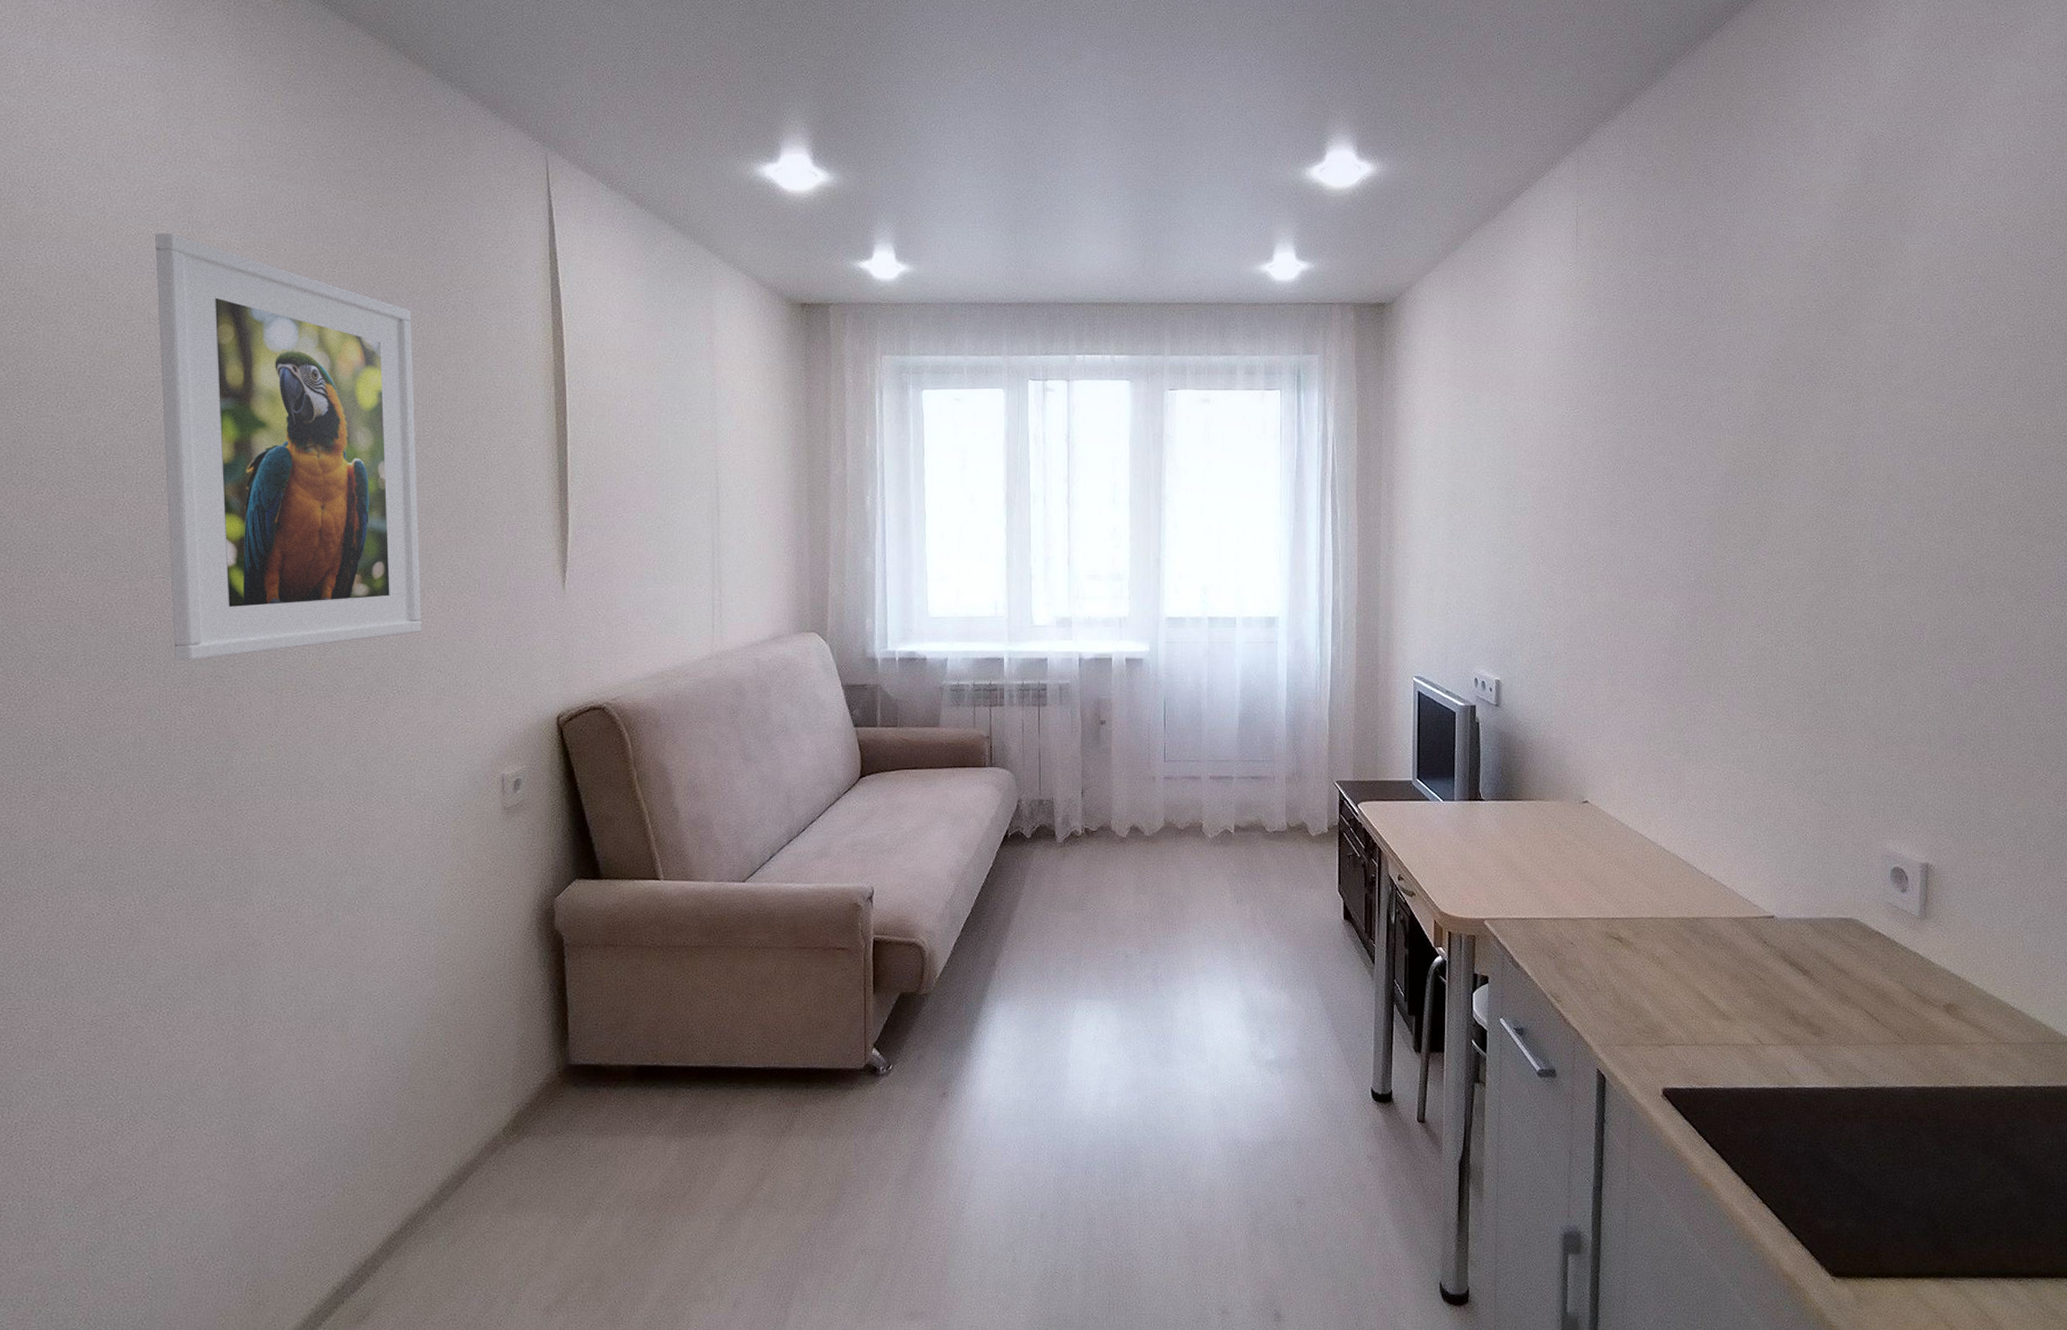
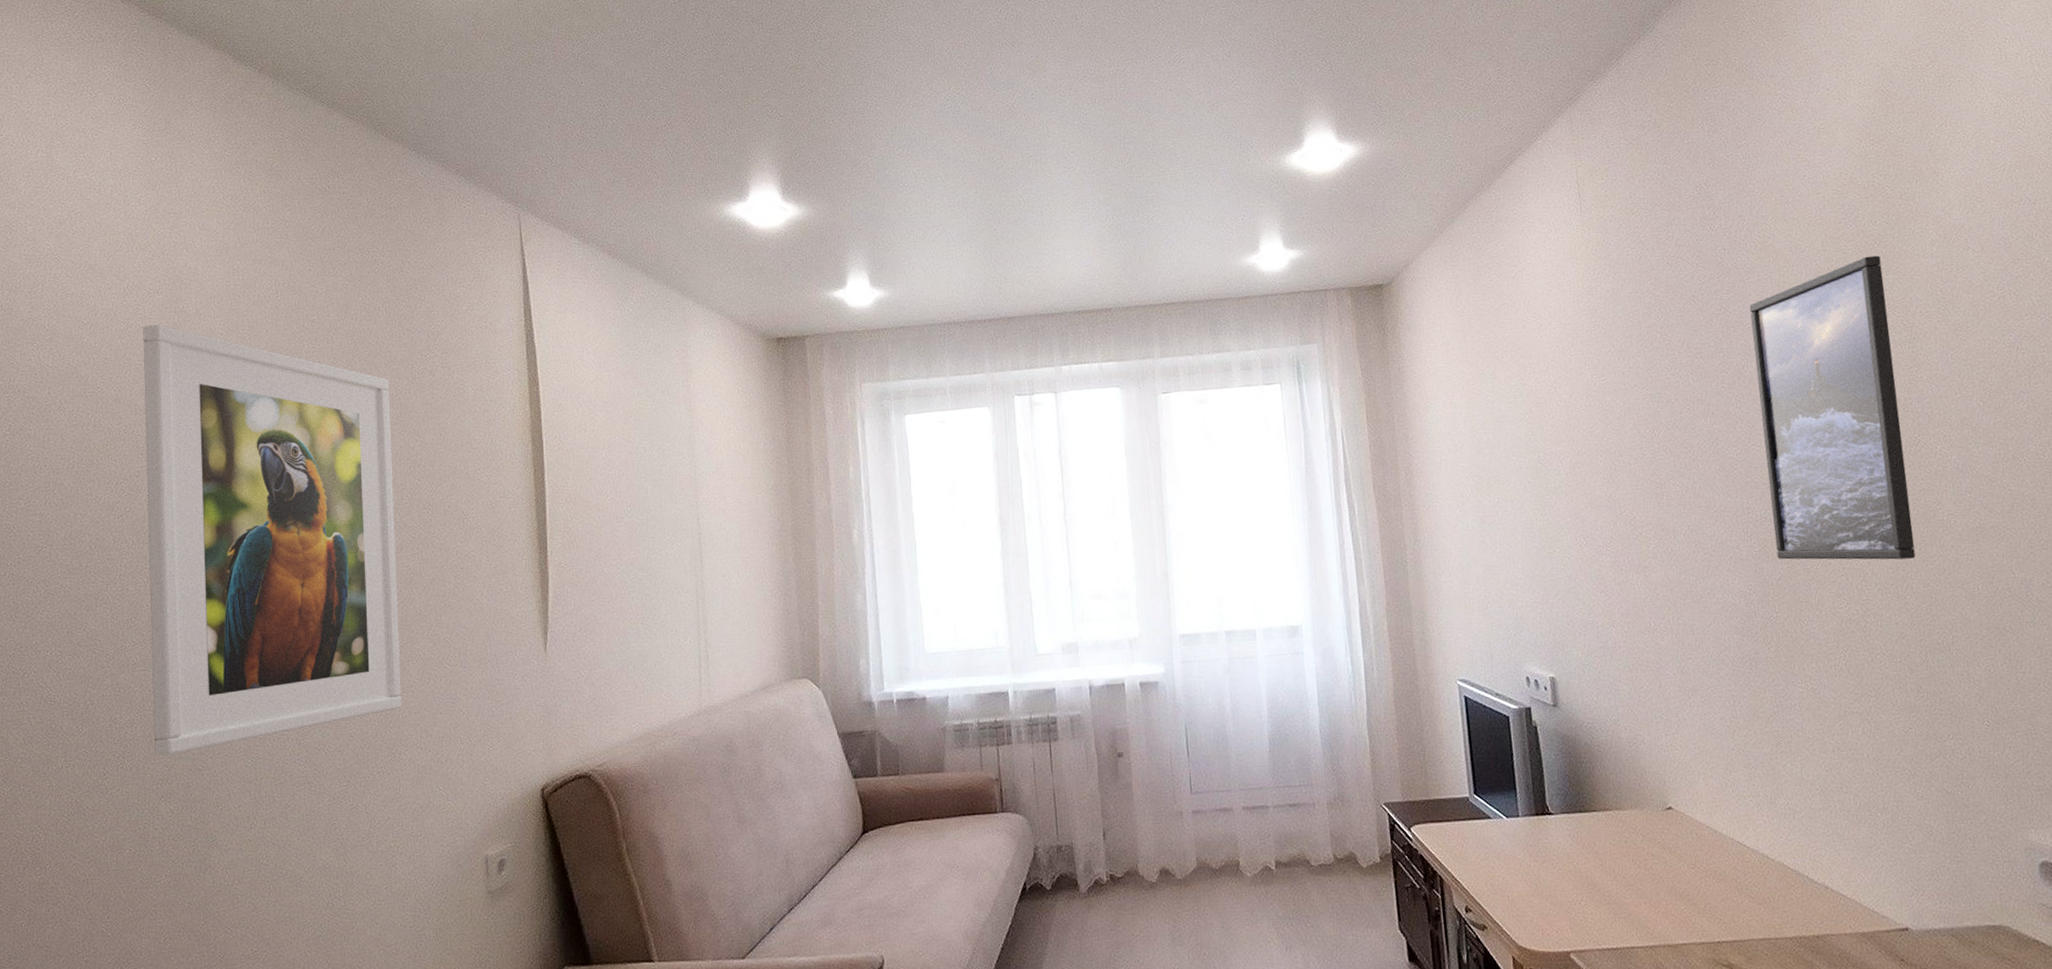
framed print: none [1709,317,1840,598] -> present [1749,255,1916,560]

